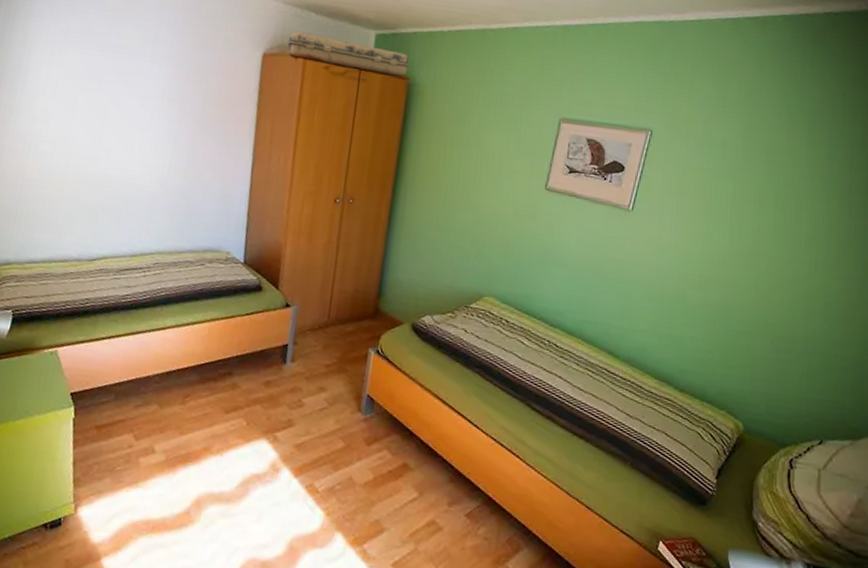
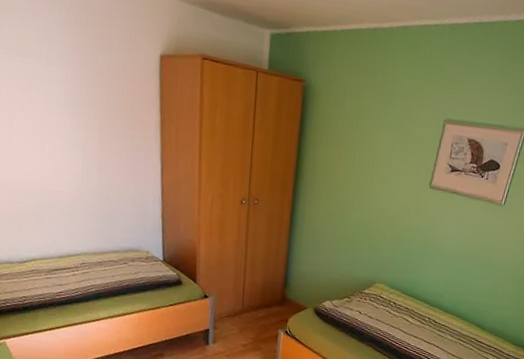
suitcase: present [286,31,410,78] -> none [183,30,305,80]

